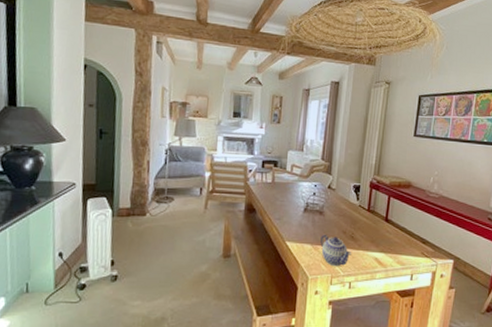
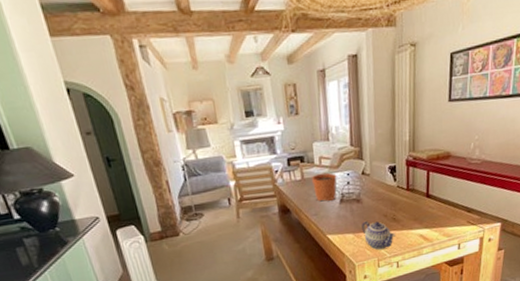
plant pot: none [281,174,305,209] -> present [312,165,337,202]

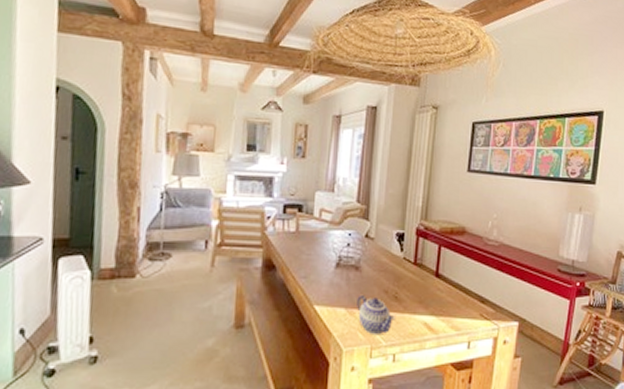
plant pot: present [312,165,337,202] -> none [307,220,337,264]

